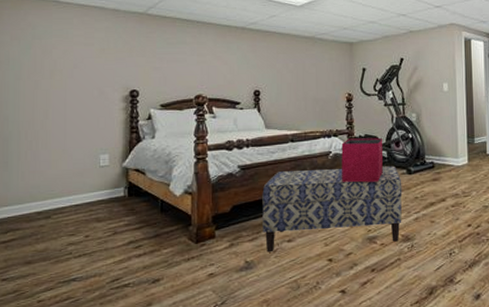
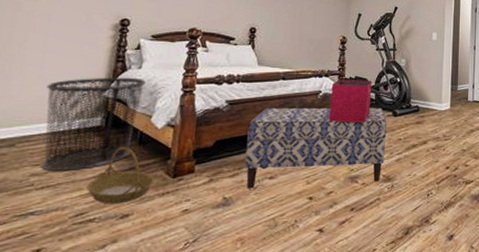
waste bin: none [71,147,160,241] -> present [41,77,146,172]
basket: none [119,215,179,270] -> present [86,147,154,204]

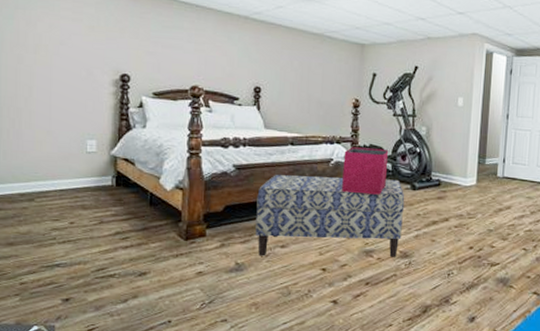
waste bin: present [41,77,146,172] -> none [56,135,151,228]
basket: present [86,147,154,204] -> none [104,207,167,262]

